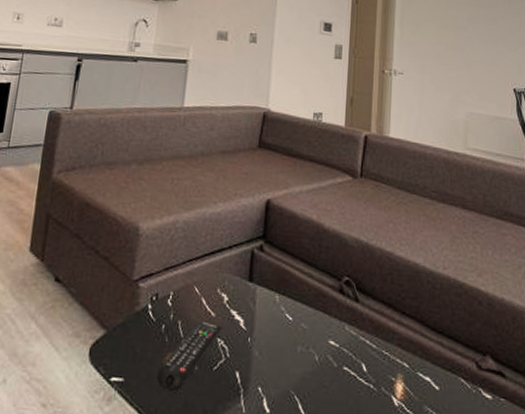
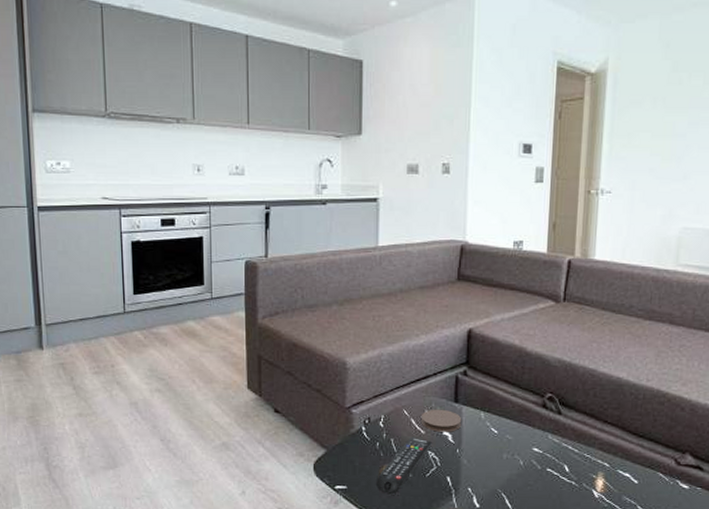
coaster: none [212,287,256,317] -> present [422,409,462,432]

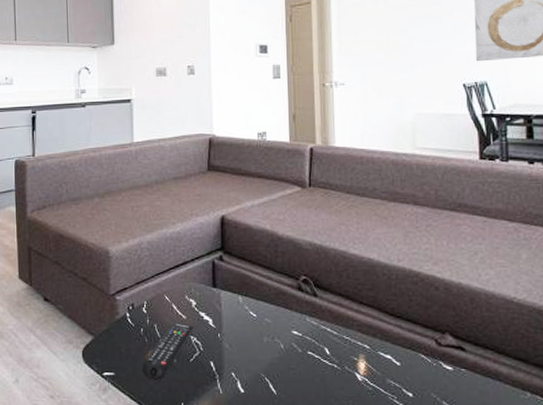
coaster: present [422,409,462,432] -> none [182,294,221,317]

